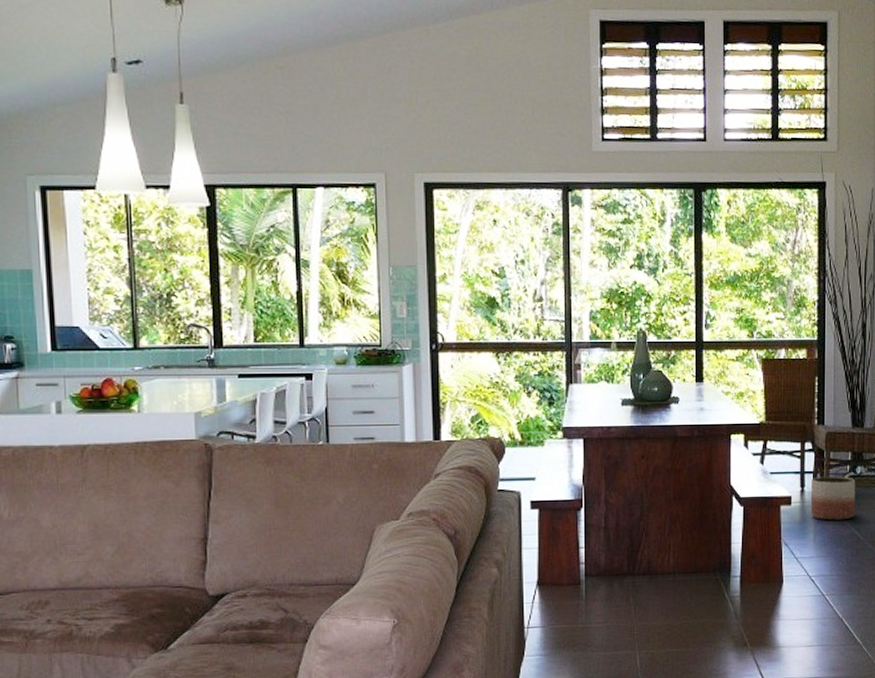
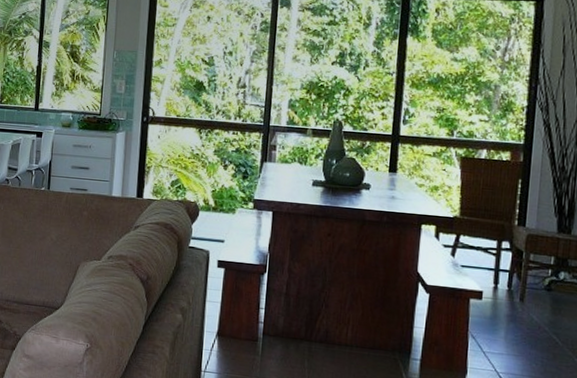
planter: present [810,476,856,521] -> none [503,276,558,323]

